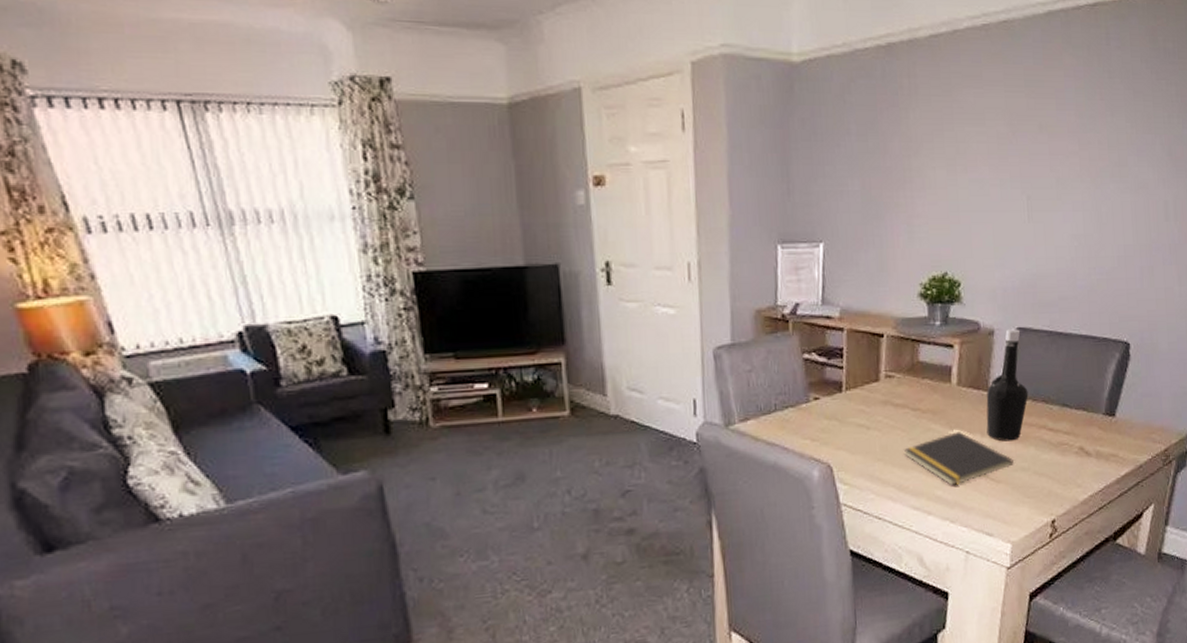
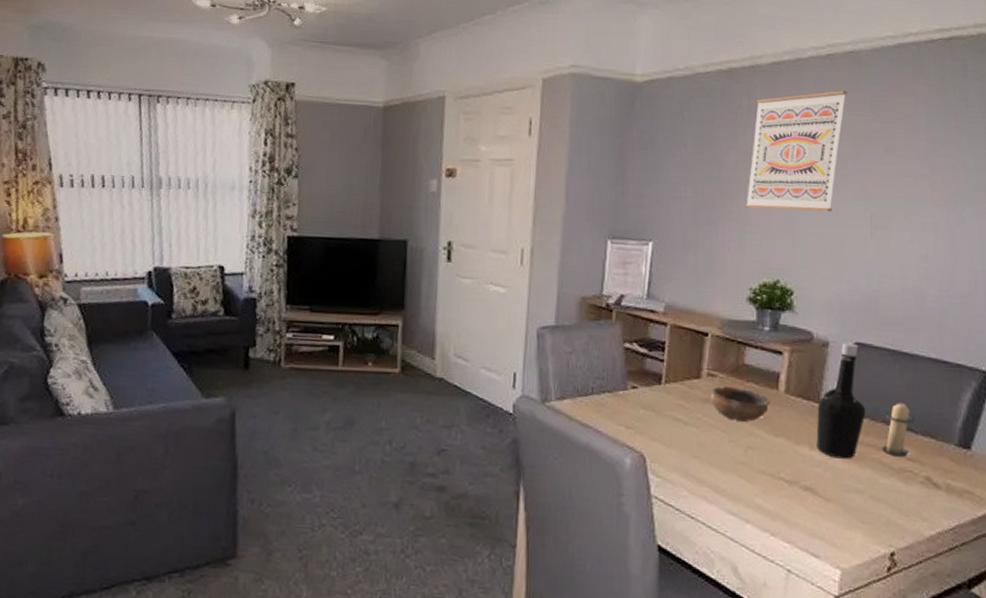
bowl: none [890,385,945,419] -> present [711,386,771,422]
notepad: present [903,432,1014,486] -> none [722,440,846,497]
wall art: none [912,65,1003,198] -> present [745,91,847,212]
candle: none [1042,378,1070,432] -> present [881,400,916,457]

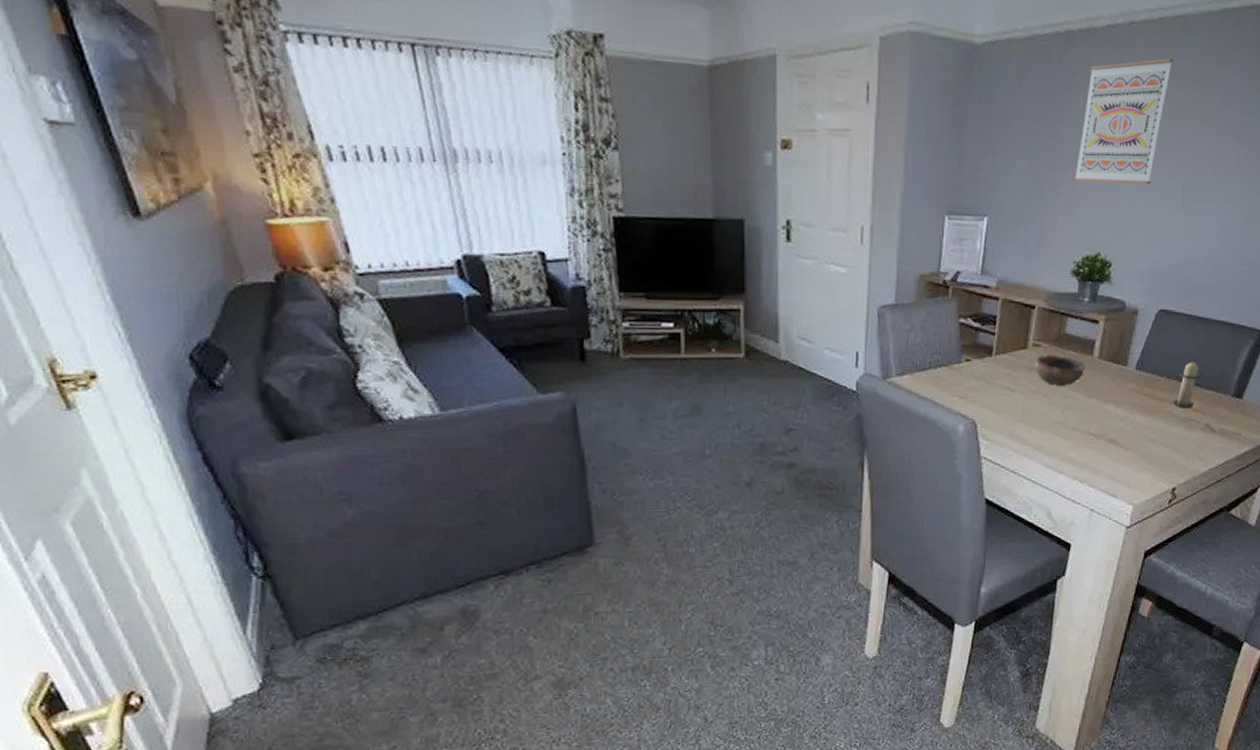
bottle: present [816,343,866,459] -> none [1121,310,1164,413]

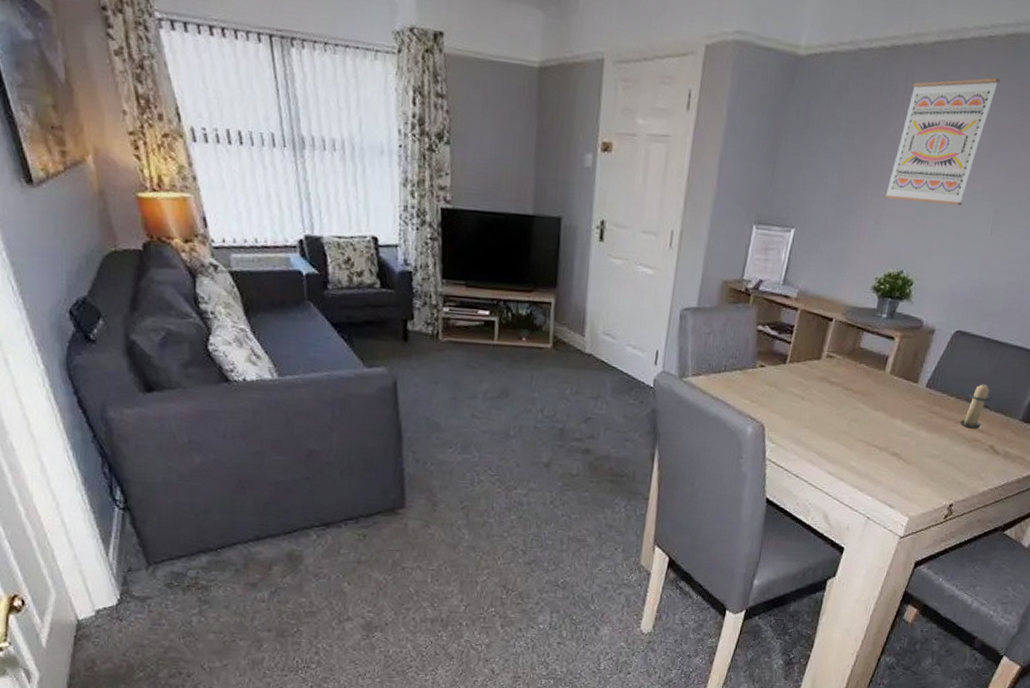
bowl: present [1035,354,1086,386] -> none [827,366,877,398]

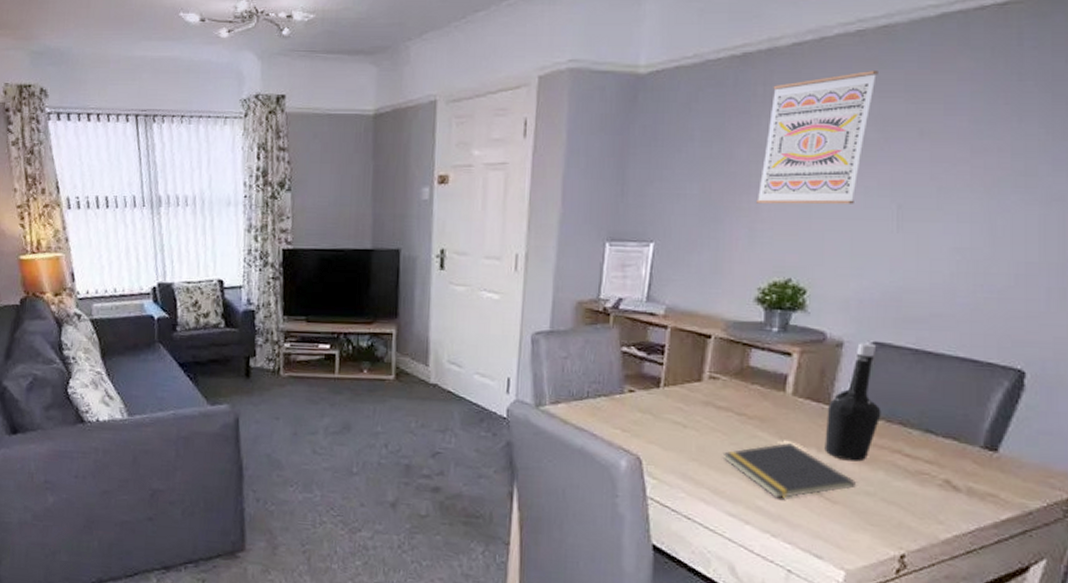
notepad: none [830,414,927,460] -> present [722,443,856,499]
bottle: none [908,331,959,430] -> present [824,343,881,462]
candle: present [960,381,993,429] -> none [896,401,937,460]

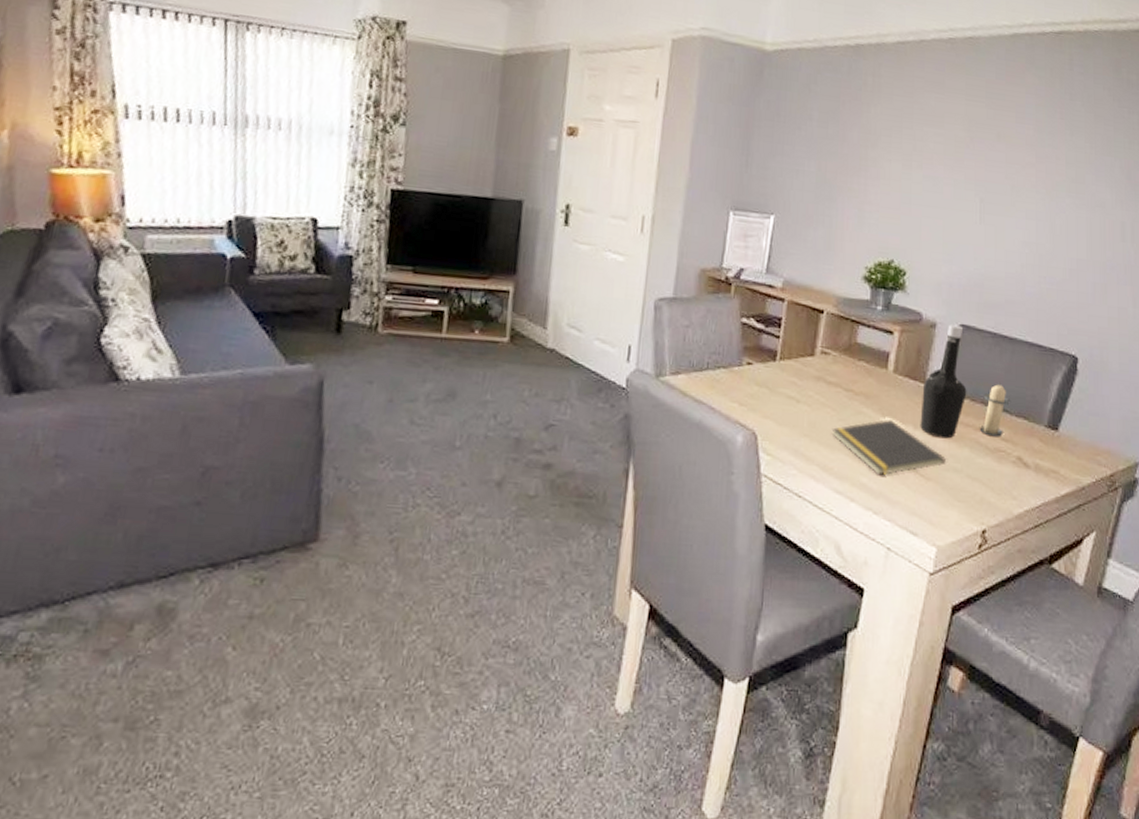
wall art: present [756,71,878,205] -> none [865,75,965,195]
candle: none [896,401,937,460] -> present [979,382,1011,437]

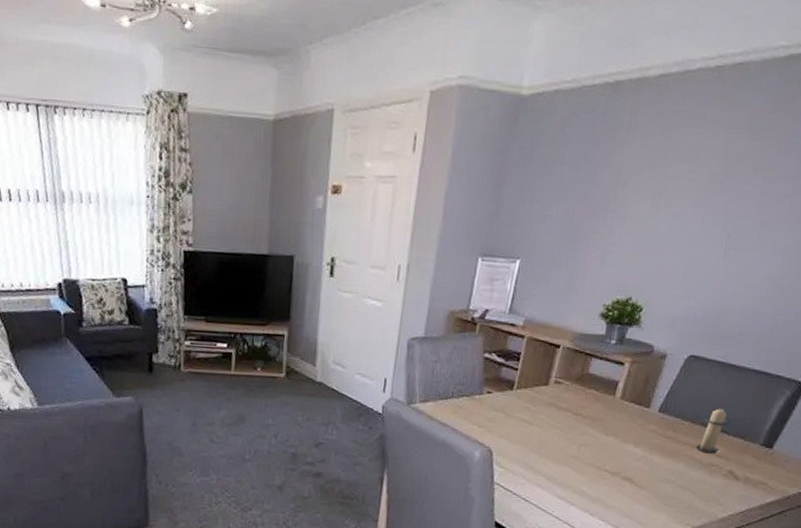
notepad: present [831,420,946,476] -> none [559,439,661,485]
bottle: present [920,324,967,439] -> none [640,355,692,455]

